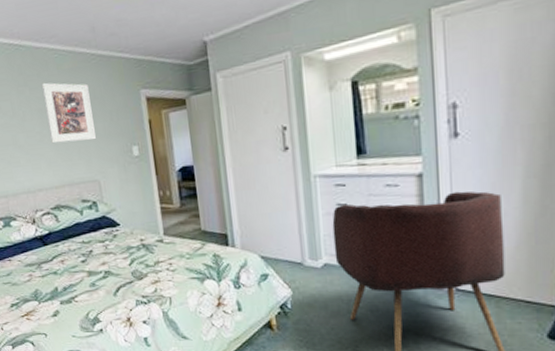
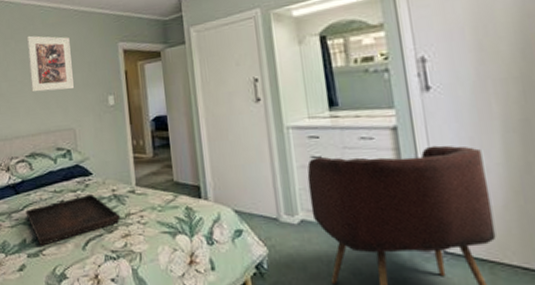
serving tray: none [55,243,150,294] -> present [25,193,121,246]

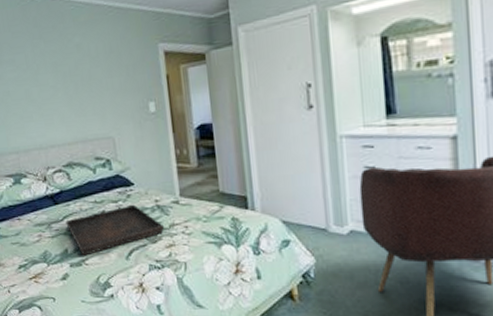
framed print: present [26,35,74,93] -> none [56,35,111,99]

